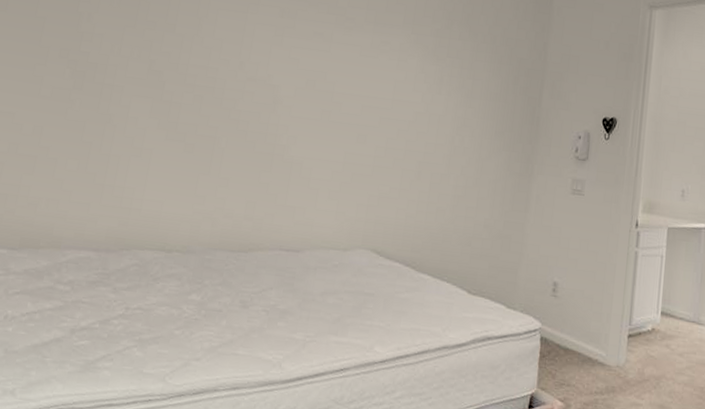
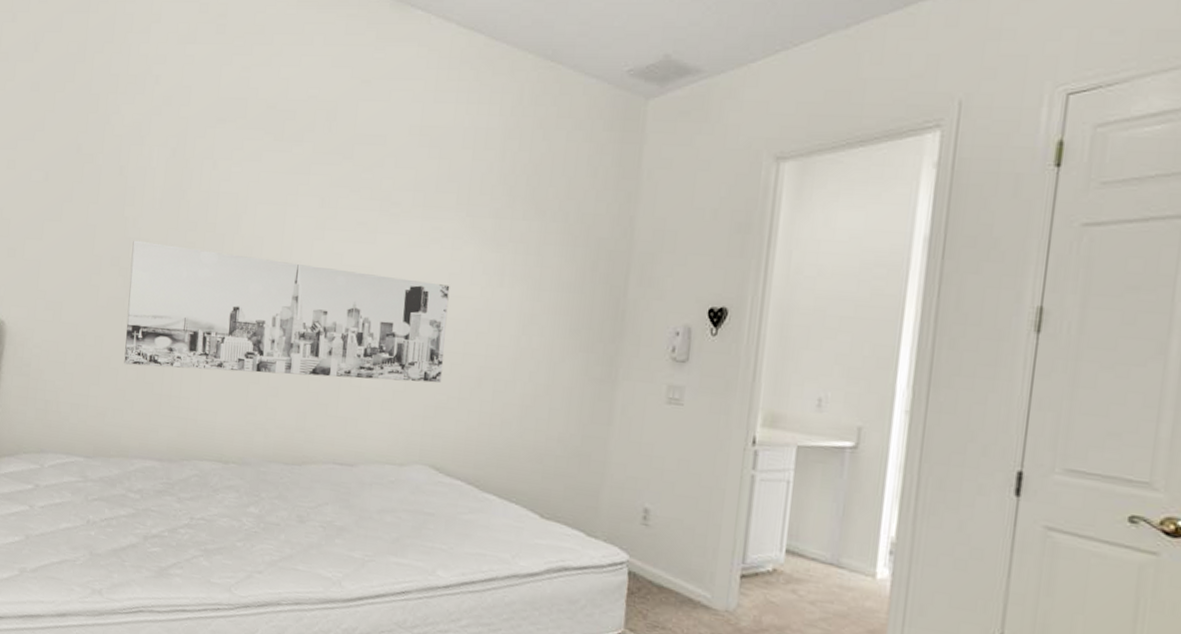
wall art: none [64,34,395,176] -> present [124,240,450,383]

